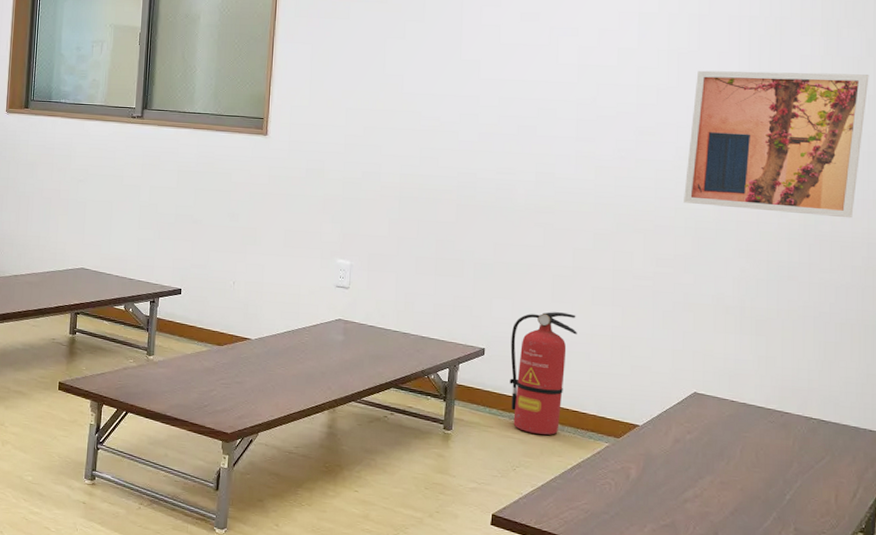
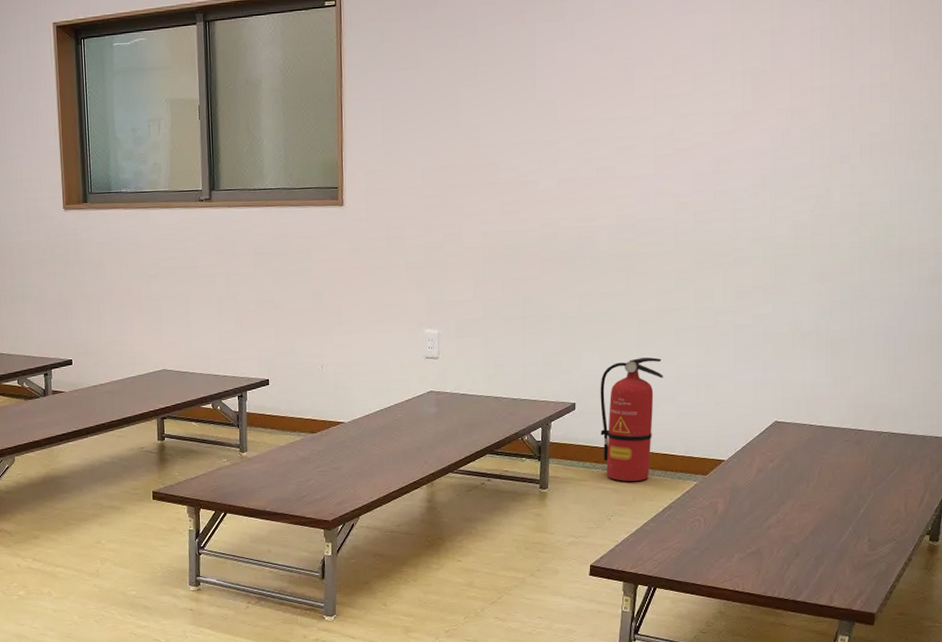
wall art: present [684,70,869,218] -> none [761,78,935,232]

